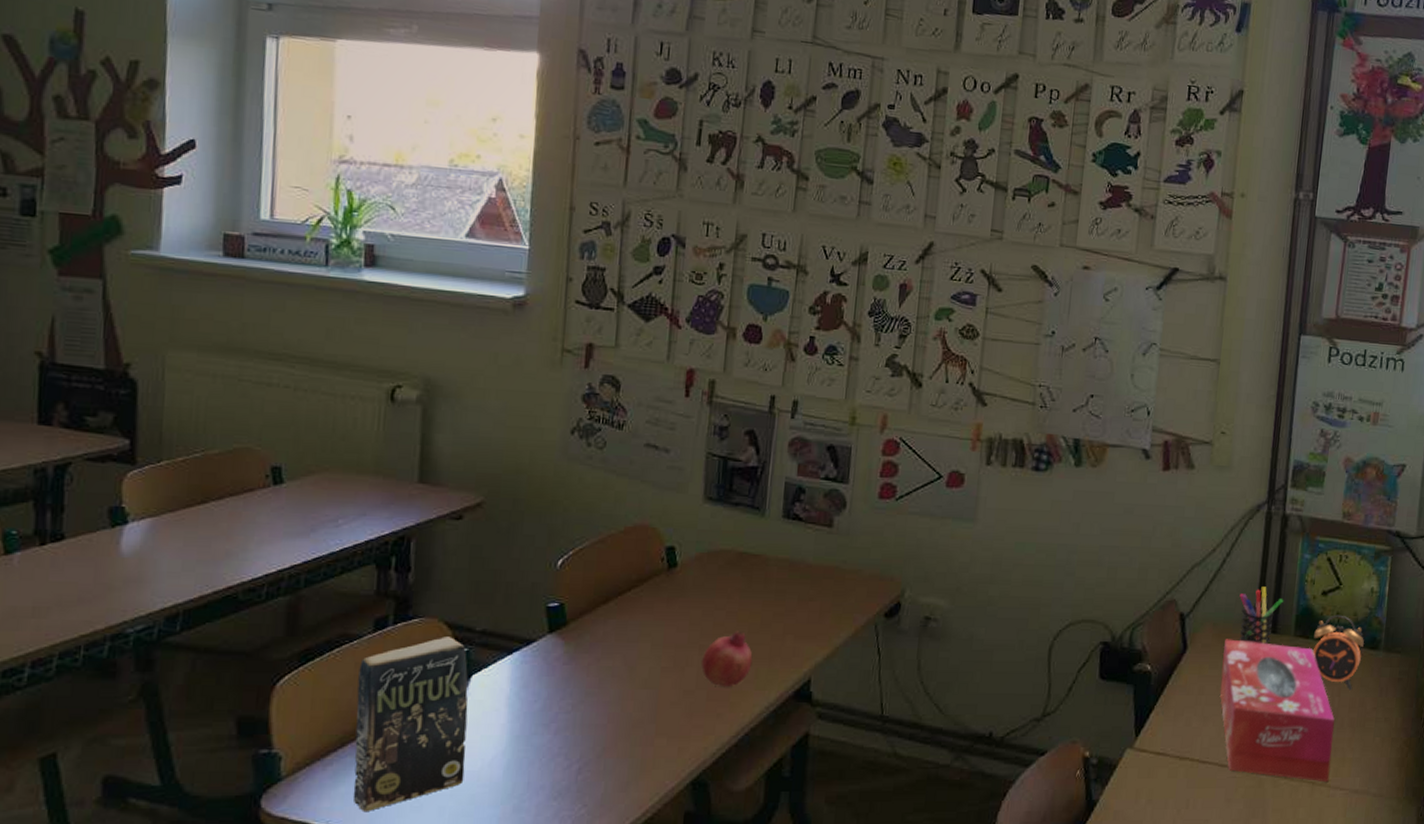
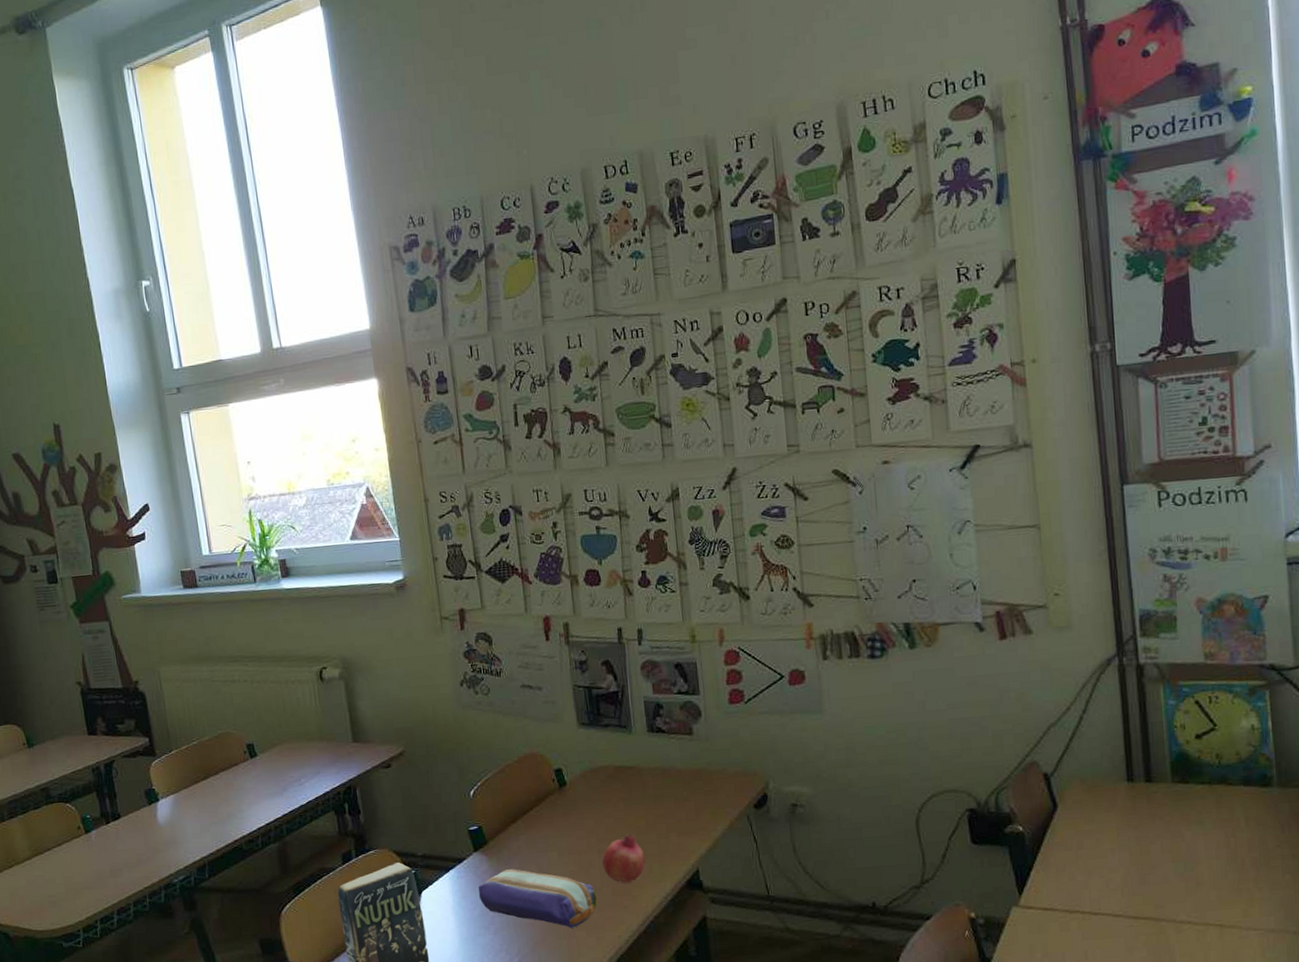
pencil case: none [544,658,688,734] -> present [478,869,597,928]
tissue box: present [1219,639,1335,783] -> none [1096,792,1239,924]
pen holder: present [1239,587,1283,645] -> none [1104,738,1153,795]
alarm clock: present [1313,614,1364,691] -> none [1194,756,1253,831]

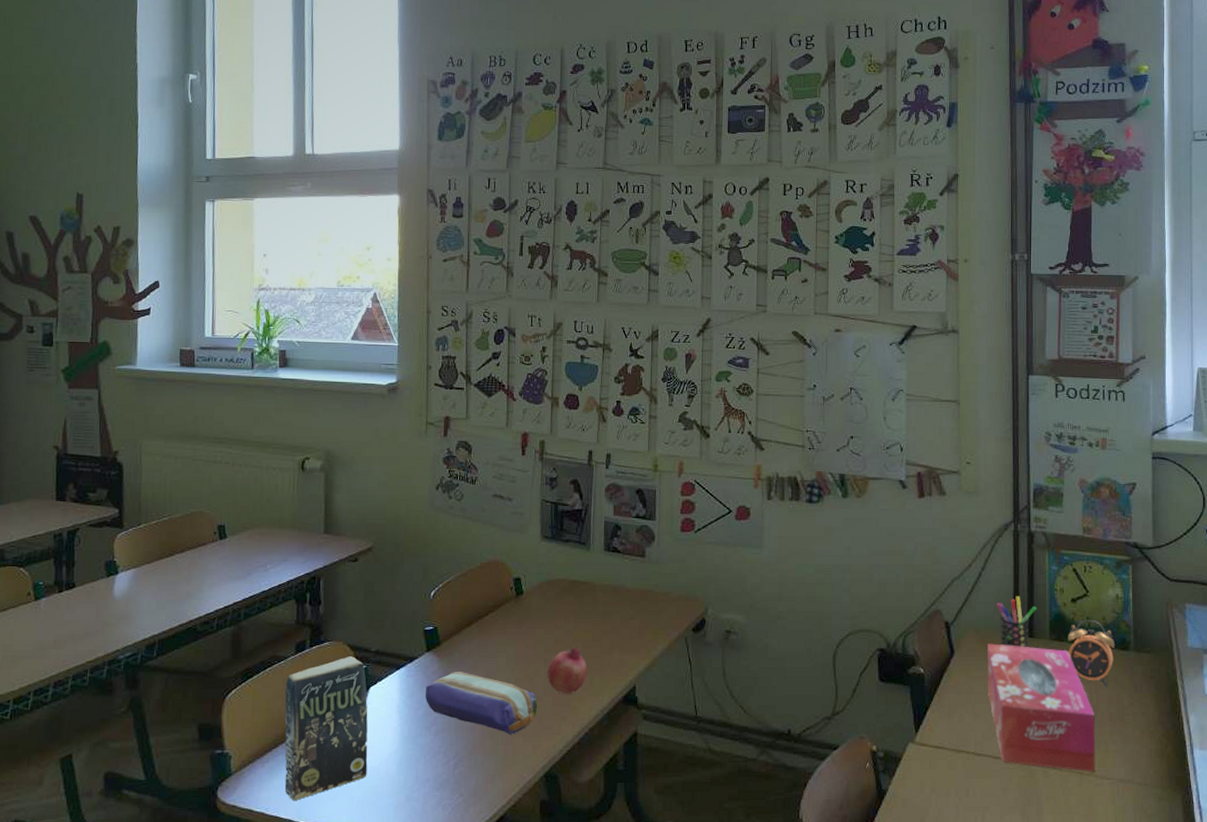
tissue box: none [1096,792,1239,924] -> present [986,643,1096,773]
pen holder: none [1104,738,1153,795] -> present [997,596,1036,648]
alarm clock: none [1194,756,1253,831] -> present [1068,619,1115,688]

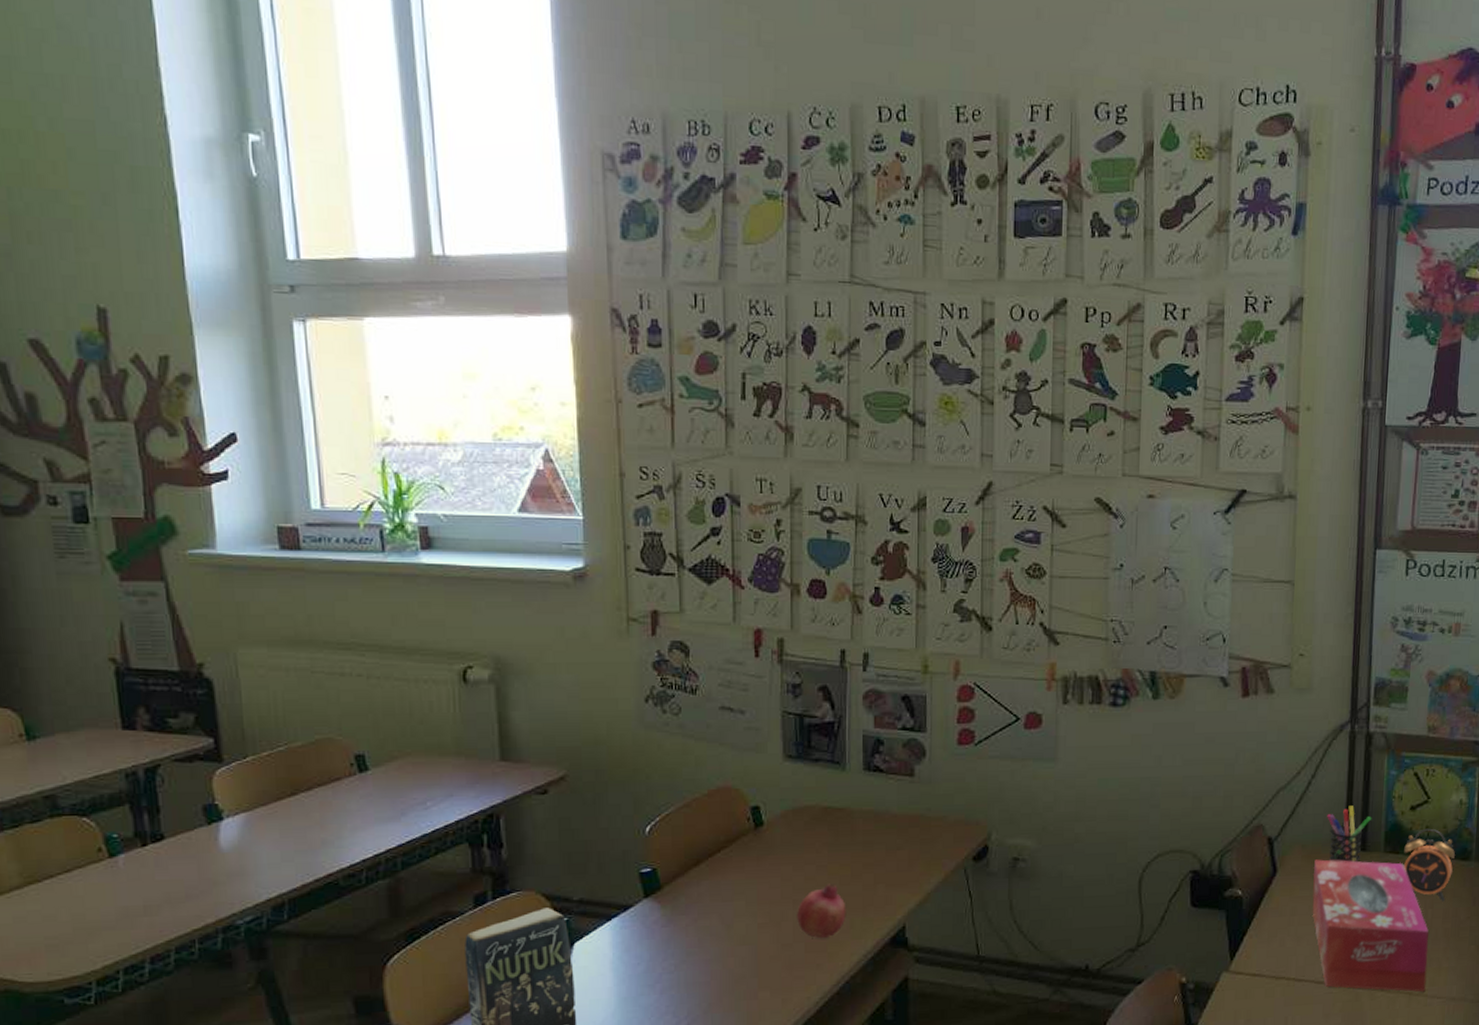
pencil case: present [426,672,538,734] -> none [646,919,787,988]

